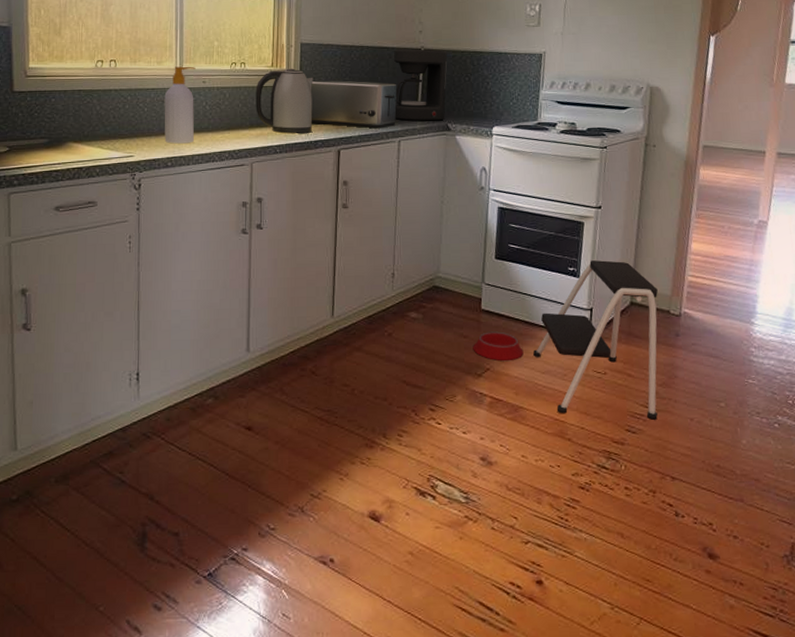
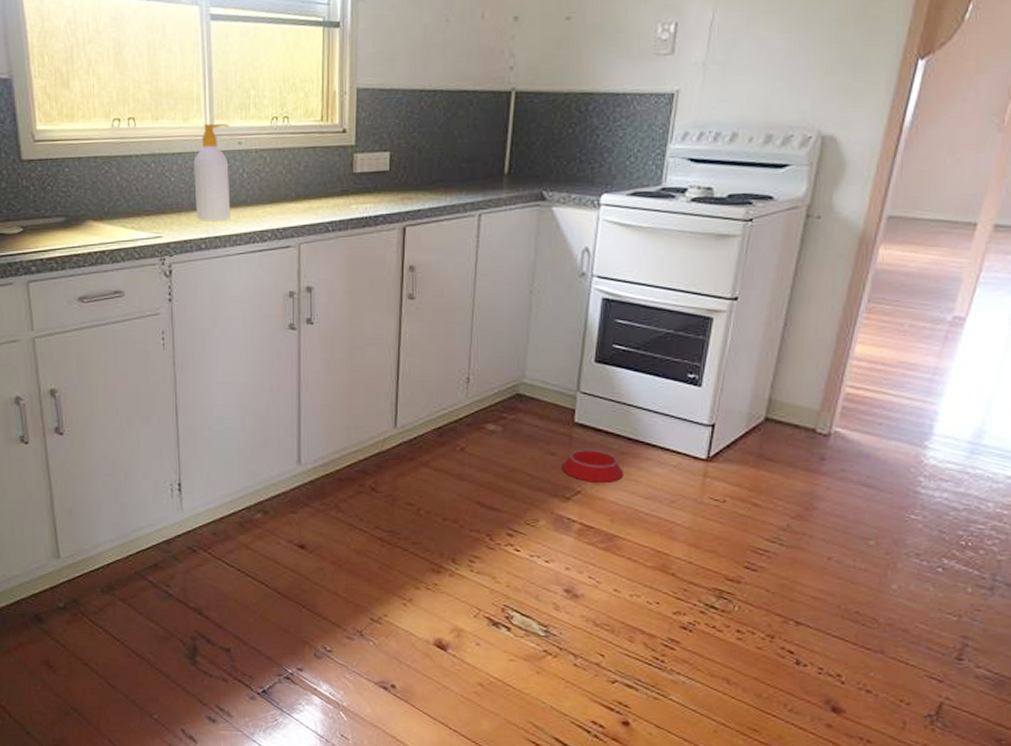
kettle: present [256,68,313,134] -> none [302,122,373,207]
toaster: present [310,80,398,129] -> none [369,136,479,199]
coffee maker: present [394,48,448,122] -> none [475,91,546,189]
step stool: present [533,260,658,420] -> none [636,365,803,557]

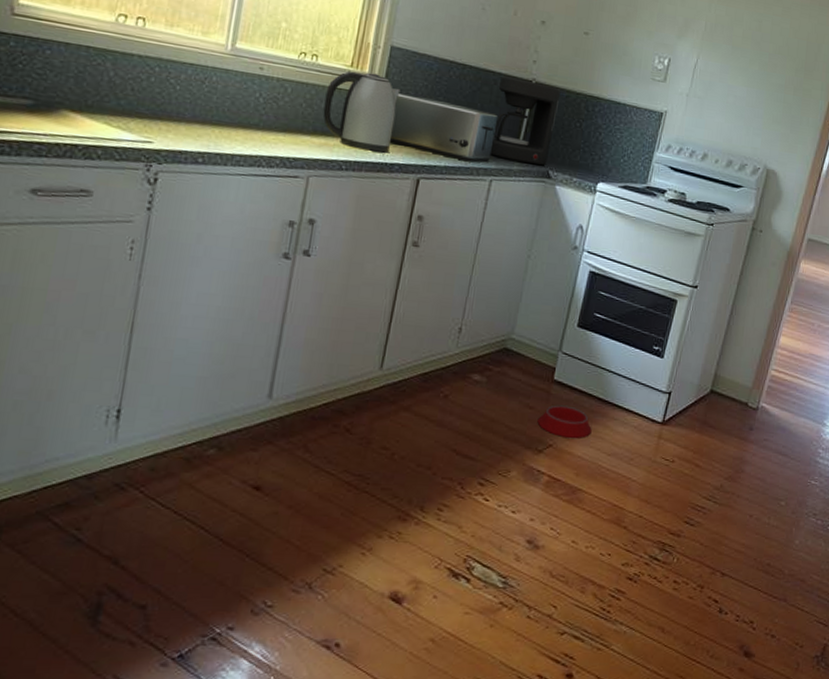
soap bottle: present [193,123,230,222] -> none [198,42,253,140]
kettle: none [302,122,373,207] -> present [323,71,401,153]
toaster: none [369,136,479,199] -> present [390,92,499,163]
coffee maker: none [475,91,546,189] -> present [489,75,561,166]

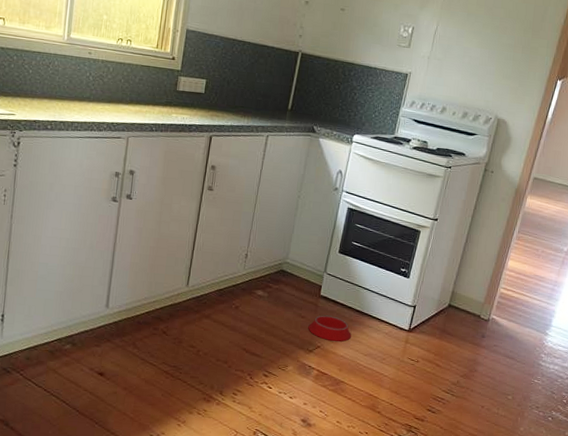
kettle: present [323,71,401,153] -> none [137,52,195,117]
toaster: present [390,92,499,163] -> none [188,67,272,122]
coffee maker: present [489,75,561,166] -> none [266,48,323,123]

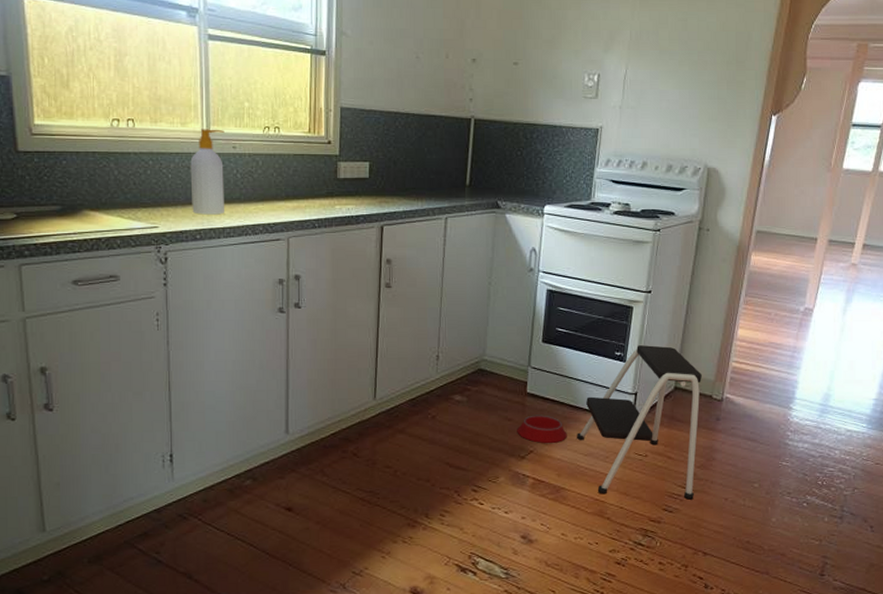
soap bottle: none [46,33,83,110] -> present [190,129,224,215]
step stool: none [359,265,474,404] -> present [577,345,702,500]

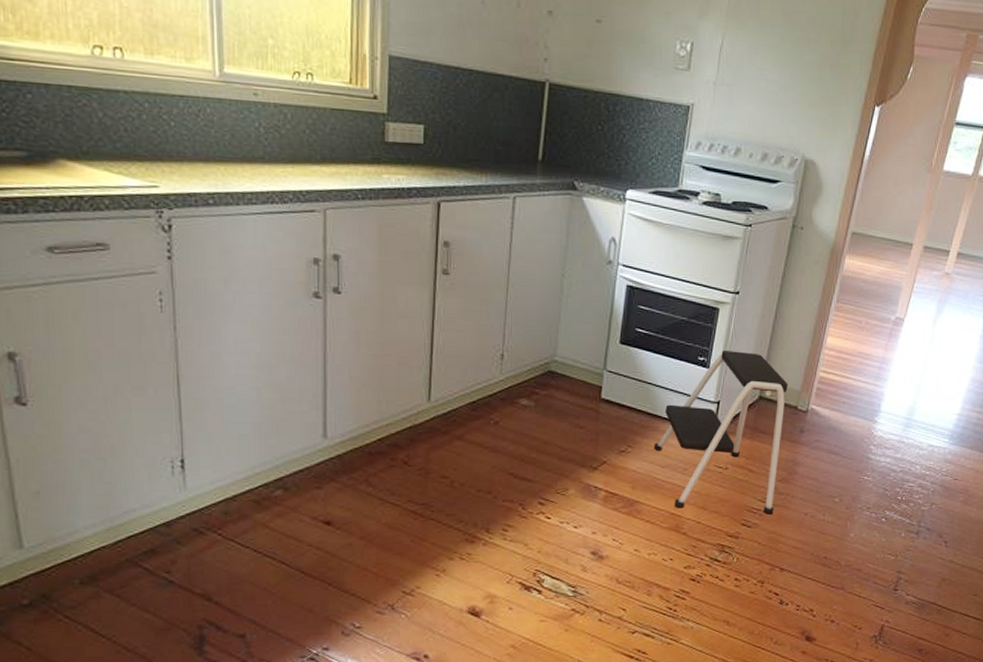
soap bottle: present [190,129,224,215] -> none [198,67,244,177]
pet bowl: present [517,415,567,443] -> none [589,423,644,453]

